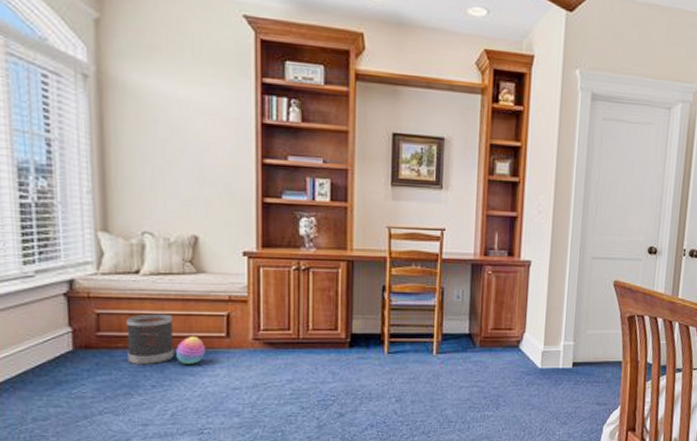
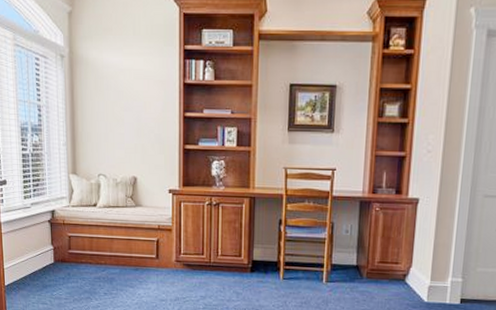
wastebasket: present [126,313,175,366] -> none [88,237,120,277]
stacking toy: present [176,335,205,364] -> none [121,256,141,278]

